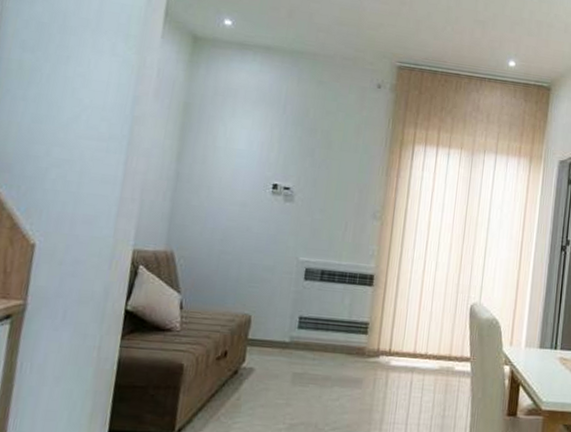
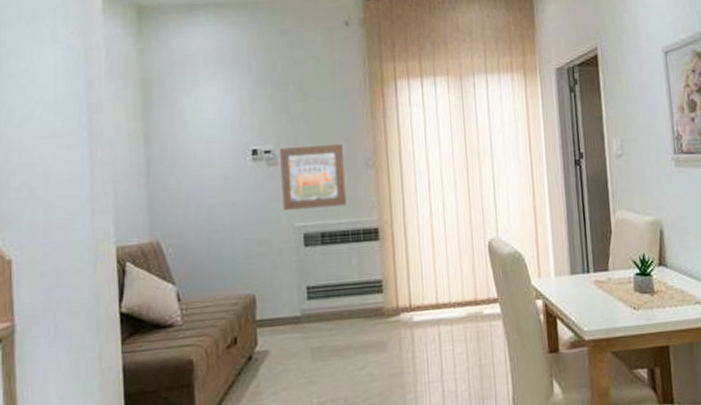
wall art: none [291,187,356,250] -> present [280,143,347,210]

